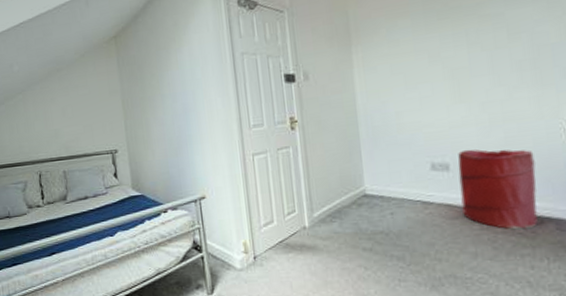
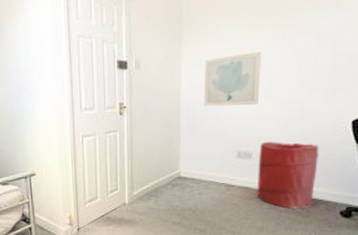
wall art: none [379,52,449,115] -> present [203,52,262,107]

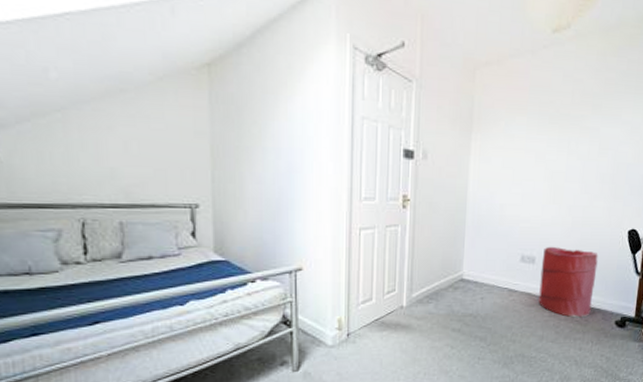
wall art: present [203,52,262,107] -> none [490,154,548,209]

